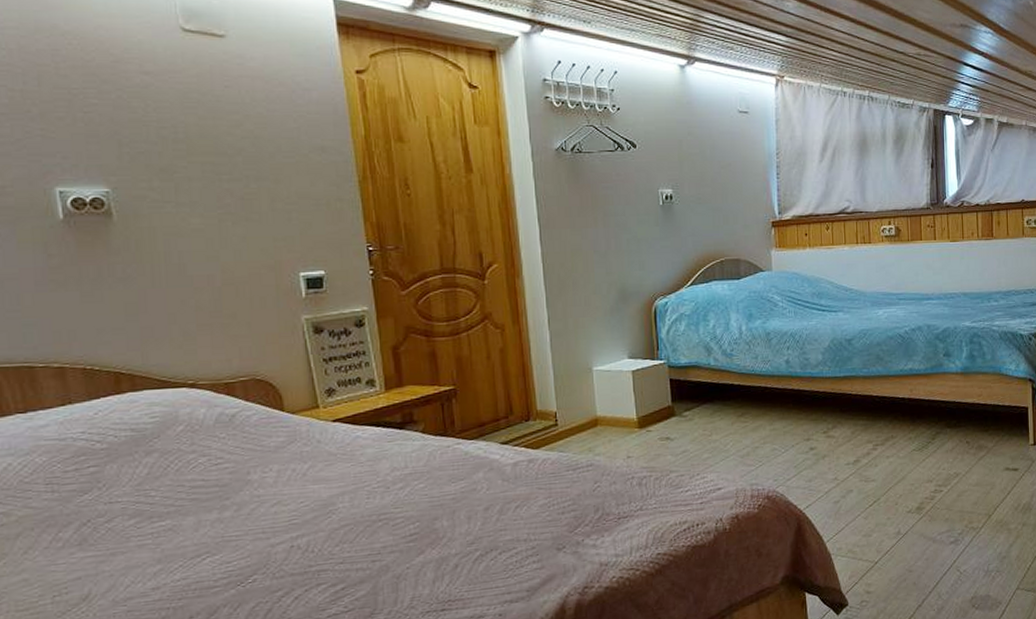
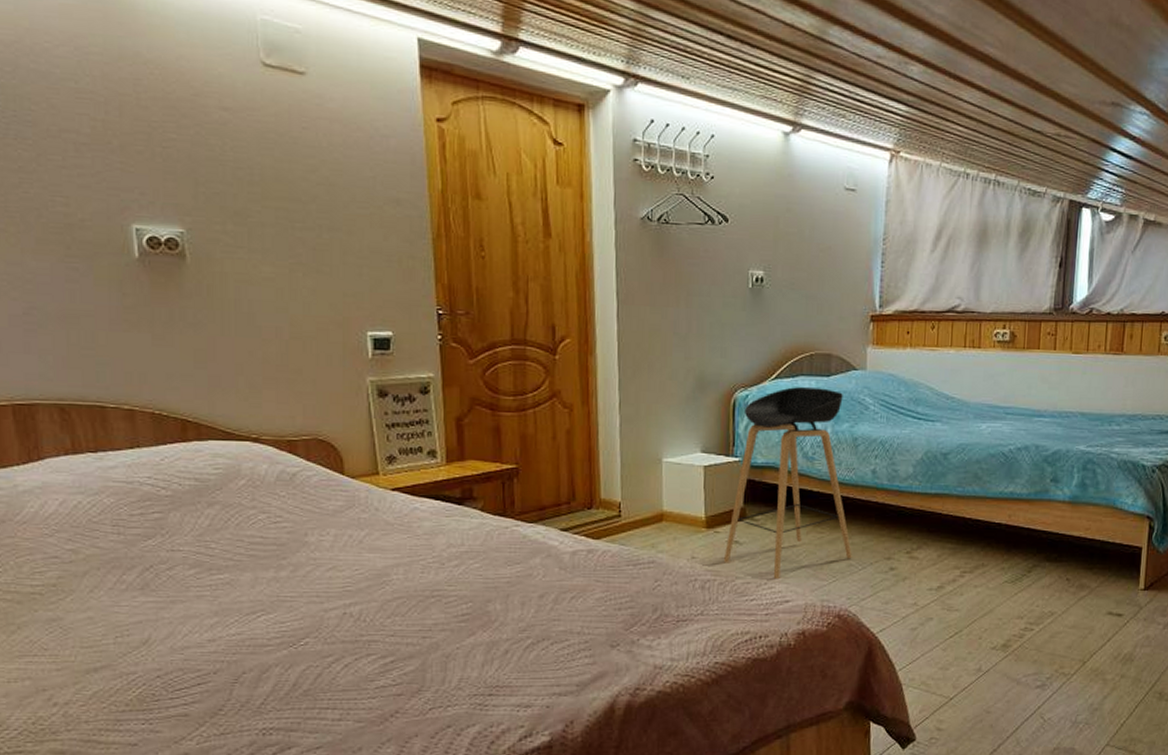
stool: none [657,290,775,470] -> present [723,387,852,580]

